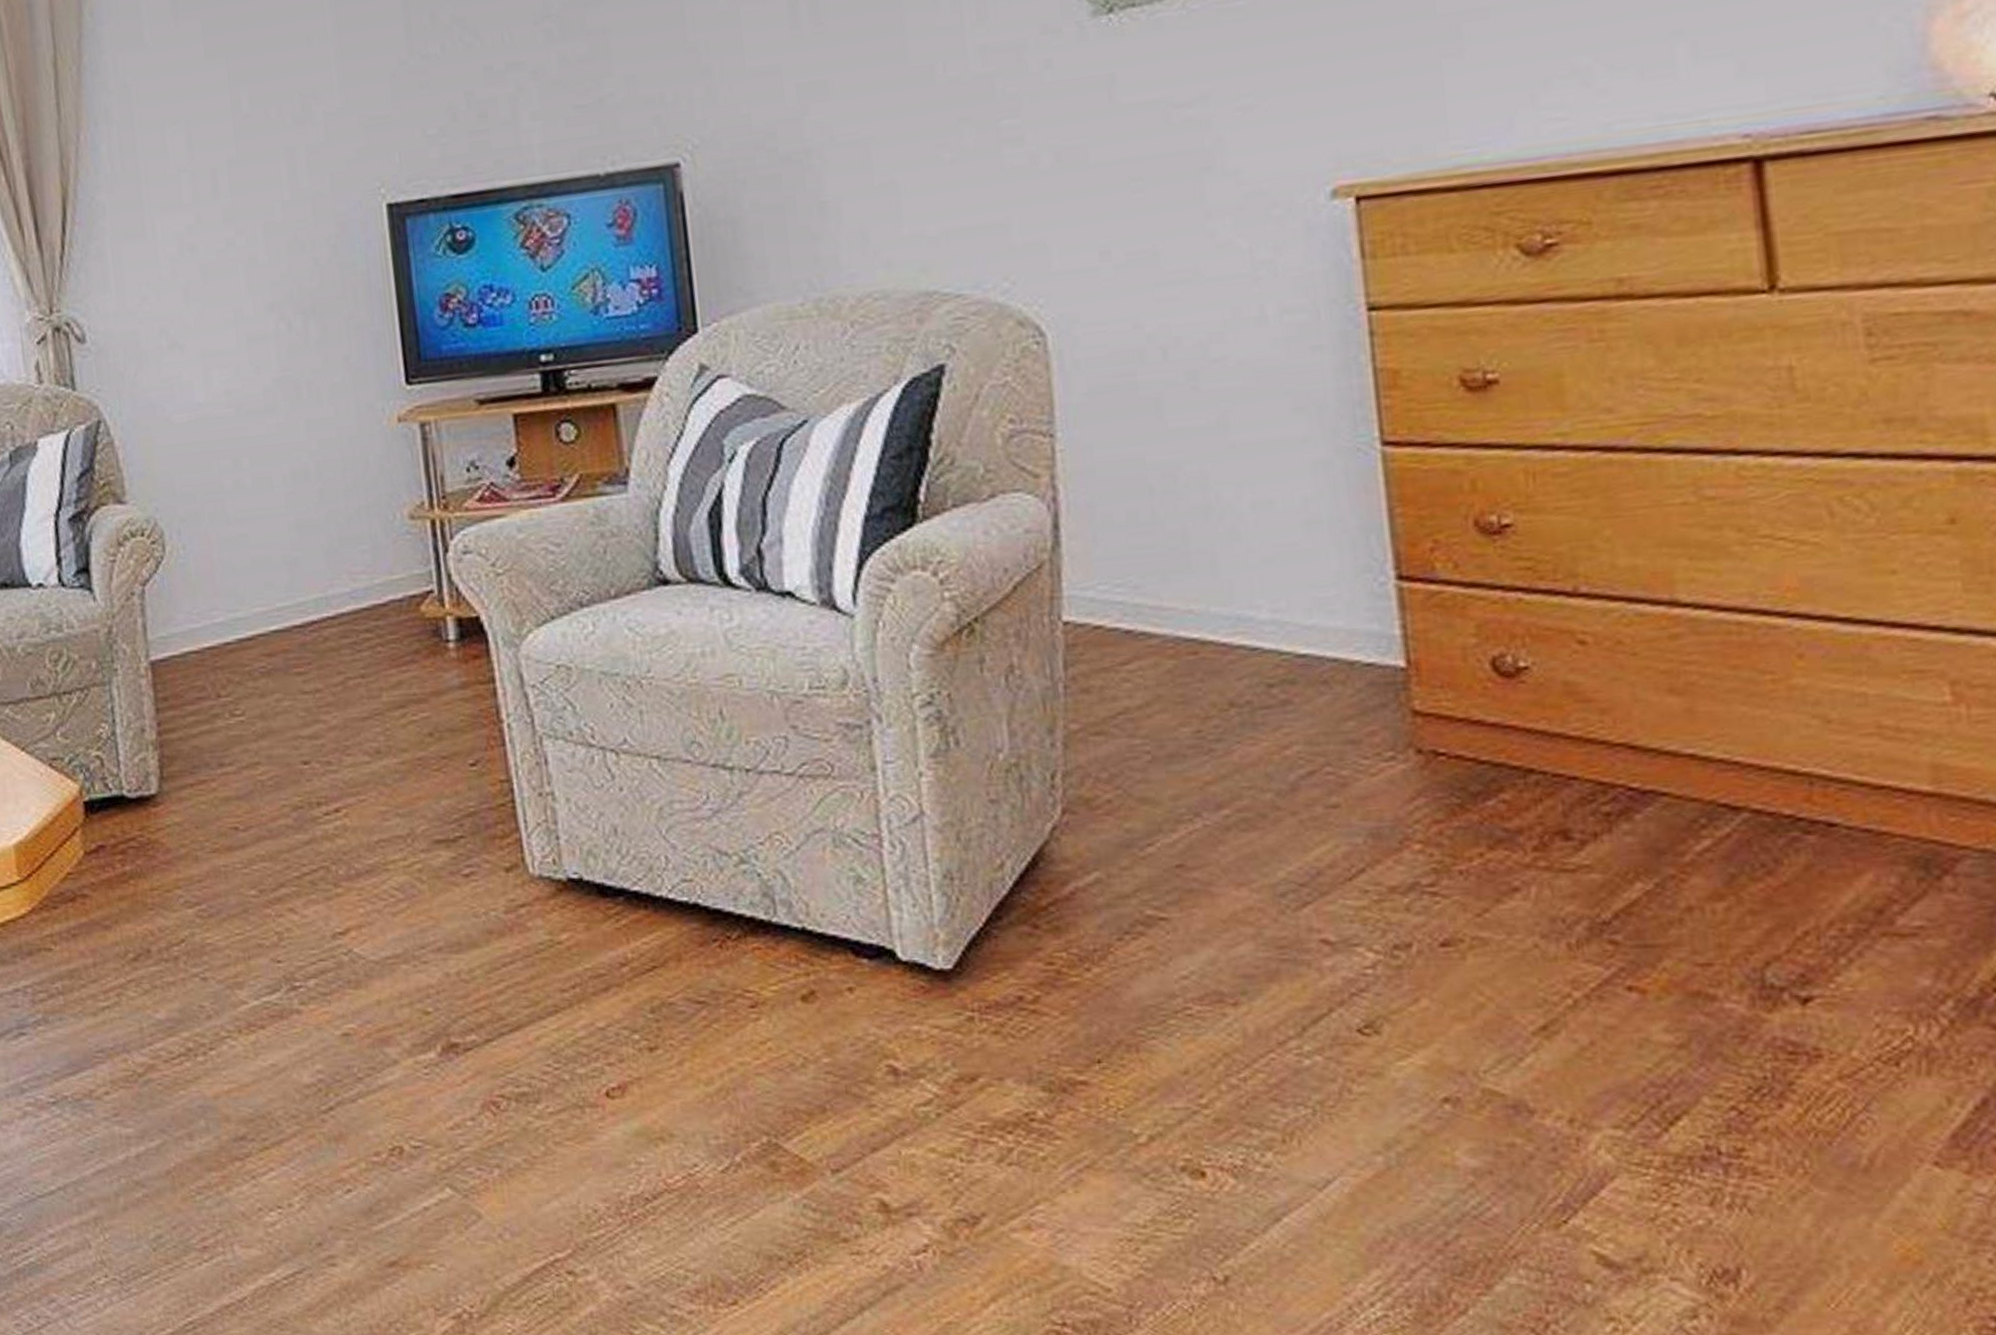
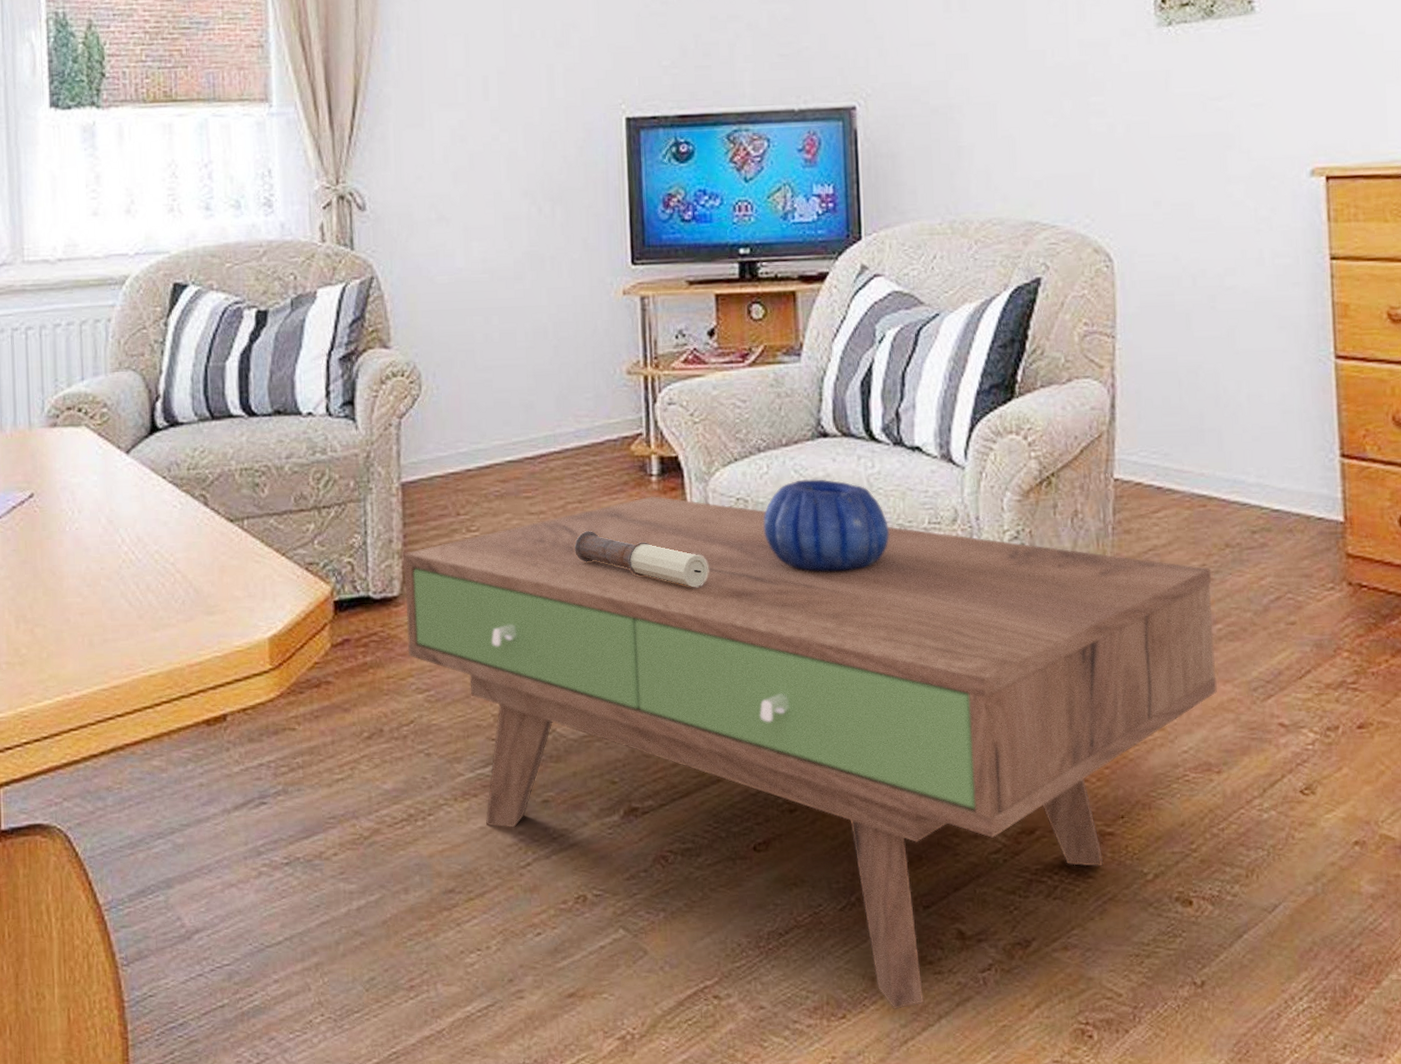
coffee table: none [158,666,1227,1296] -> present [402,496,1217,1009]
candle: none [359,710,527,777] -> present [573,530,708,588]
decorative bowl: none [592,637,758,753] -> present [763,479,889,572]

